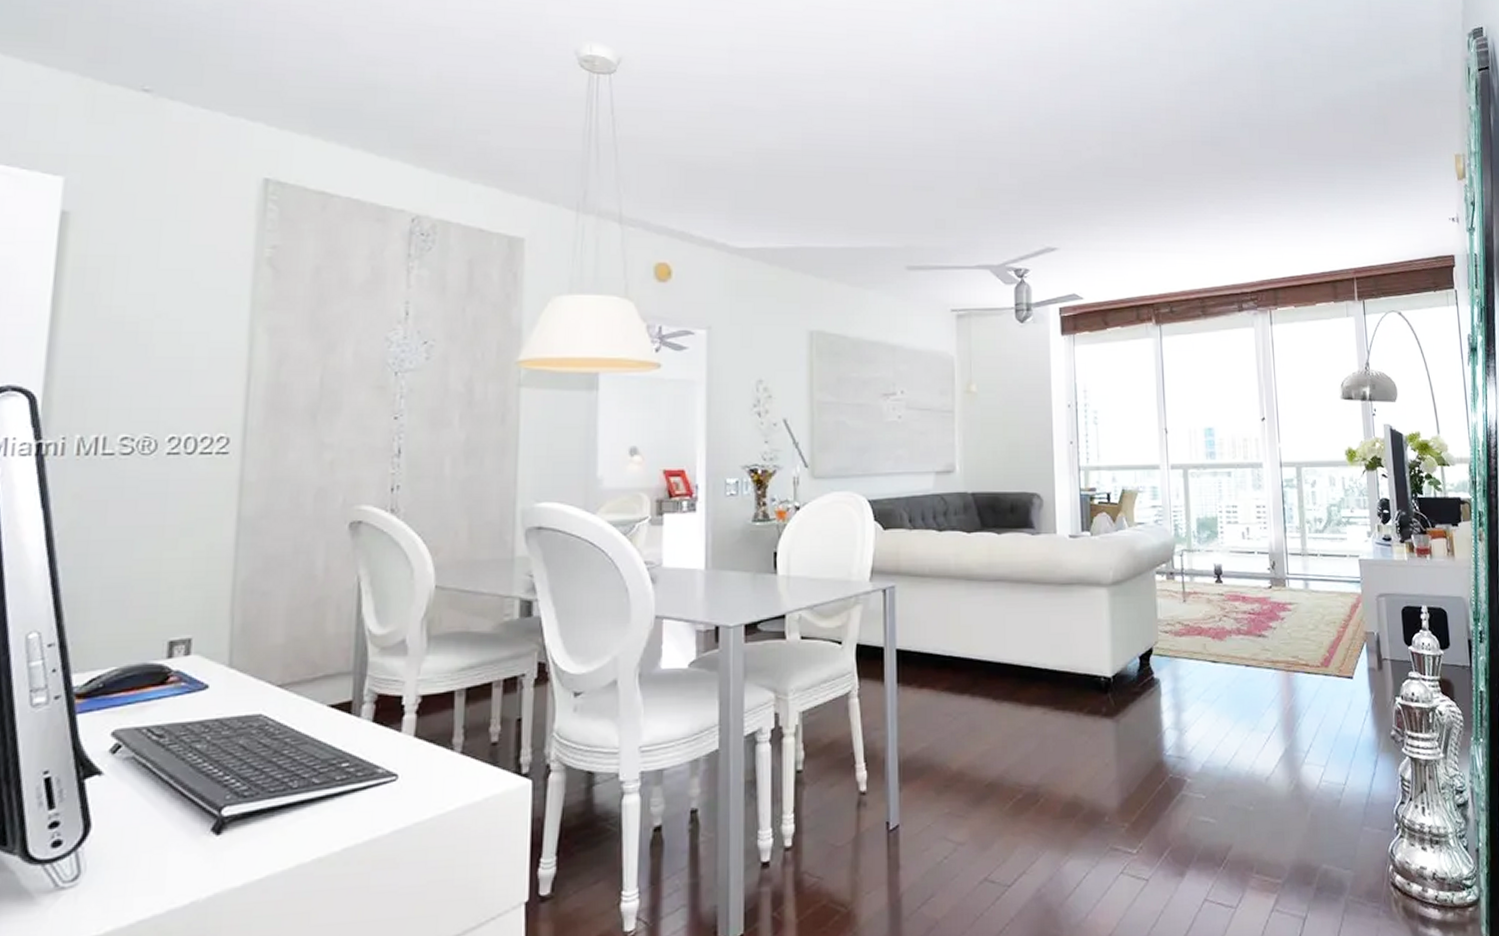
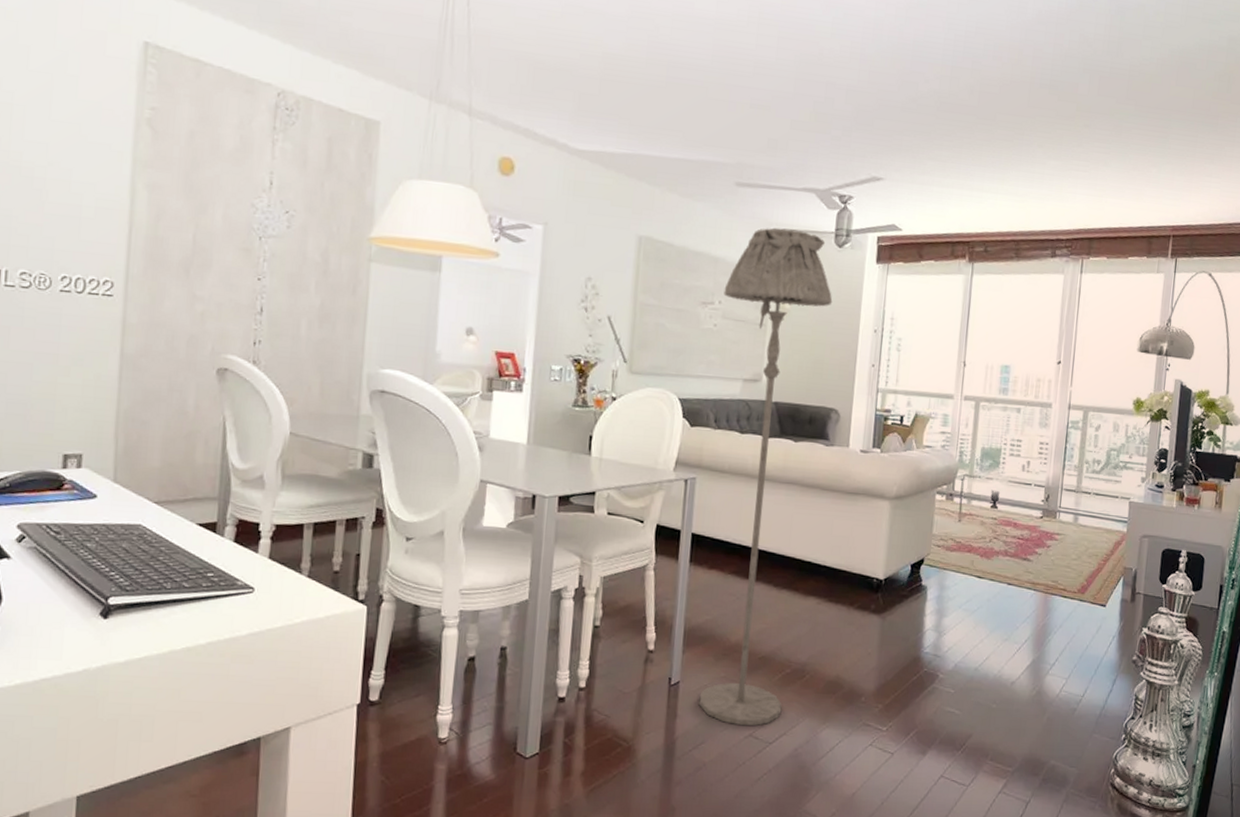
floor lamp: none [905,309,1021,870] -> present [698,228,833,726]

